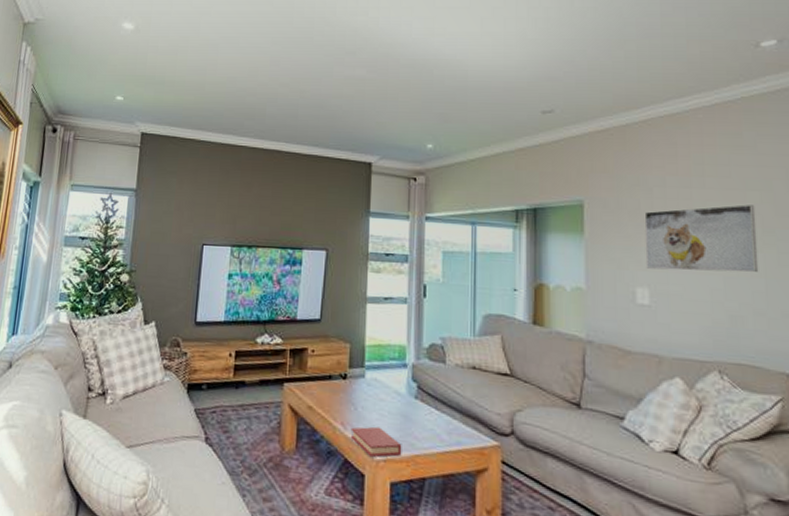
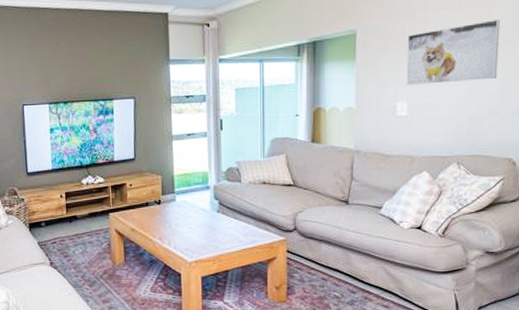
book: present [350,426,402,458] -> none [167,237,209,261]

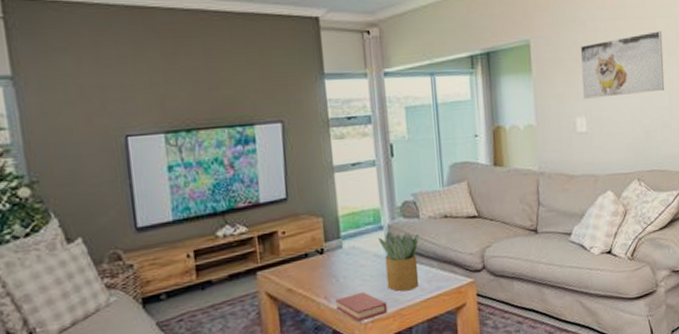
book: none [167,237,209,261] -> present [335,291,388,322]
potted plant: none [205,191,240,241] -> present [378,231,420,292]

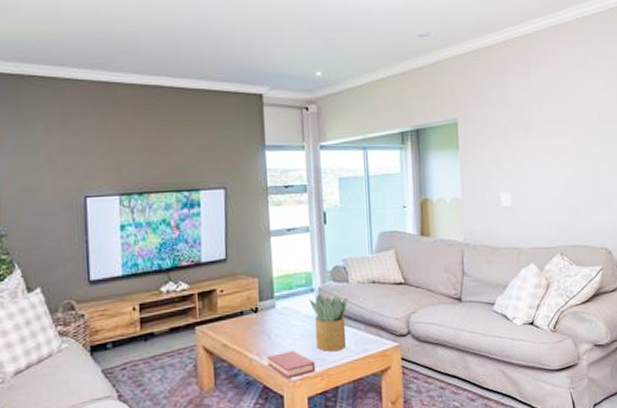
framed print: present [580,31,665,99] -> none [505,113,588,175]

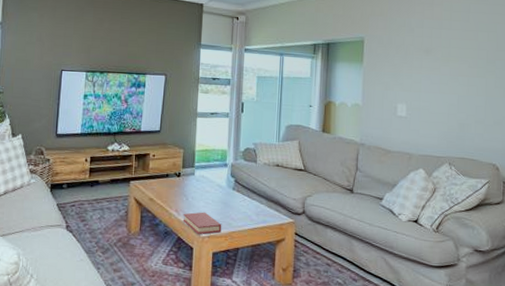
potted plant: present [309,294,349,352] -> none [222,169,255,219]

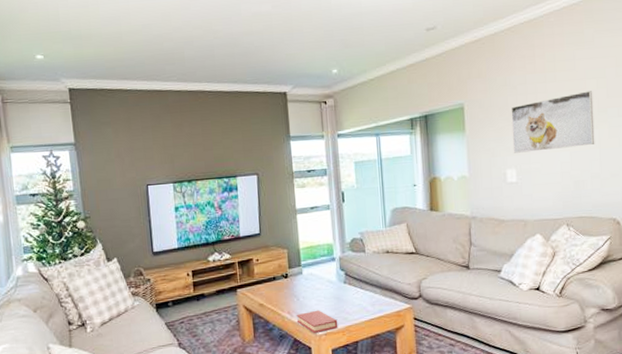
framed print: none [405,42,484,93] -> present [511,91,595,153]

